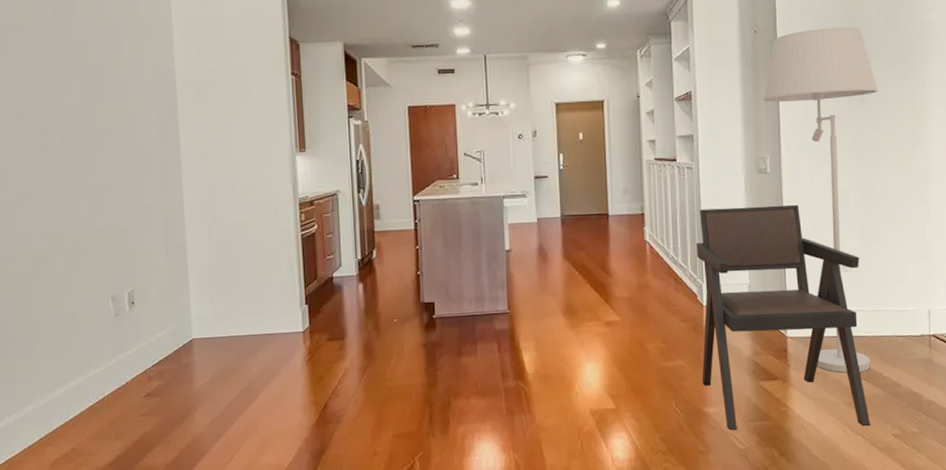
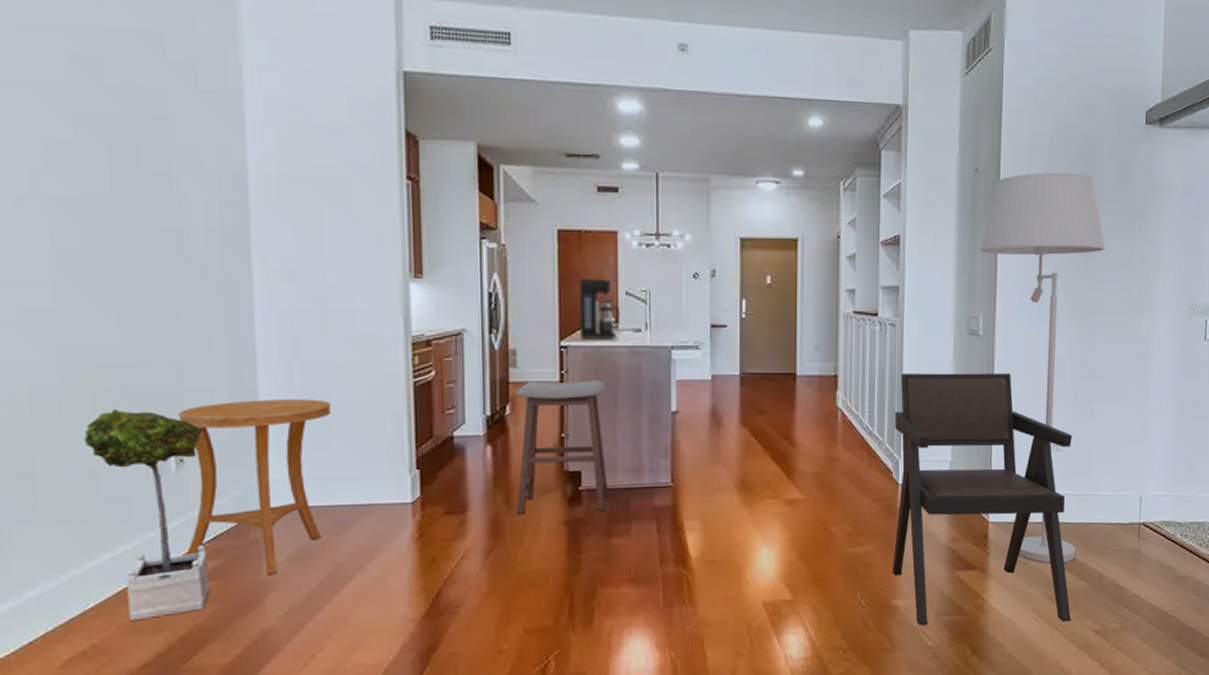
potted tree: none [64,264,155,431] -> present [83,408,210,623]
side table: none [129,251,241,392] -> present [178,399,332,575]
bar stool: none [380,227,458,340] -> present [516,380,609,515]
coffee maker: none [427,144,460,194] -> present [580,279,620,339]

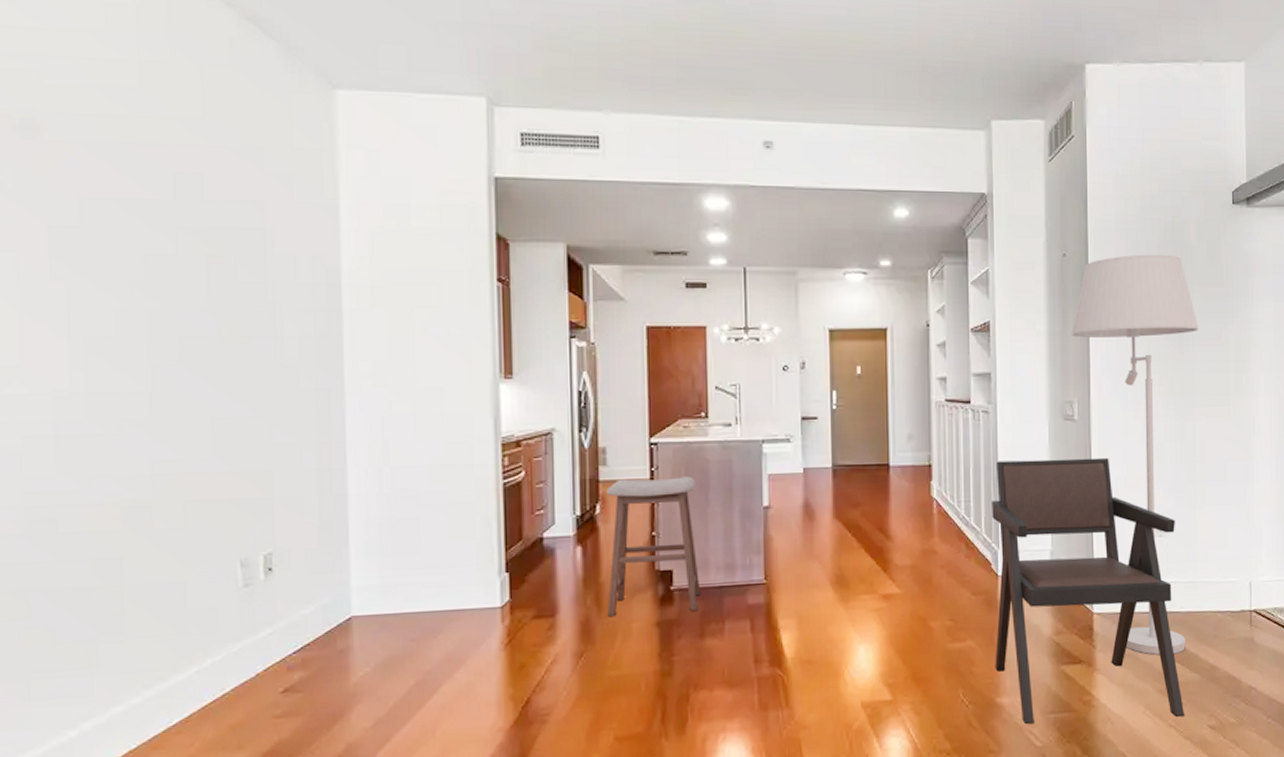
potted tree: present [83,408,210,623] -> none [173,518,295,739]
side table: present [178,399,332,575] -> none [267,503,421,686]
coffee maker: present [580,279,620,339] -> none [669,375,710,435]

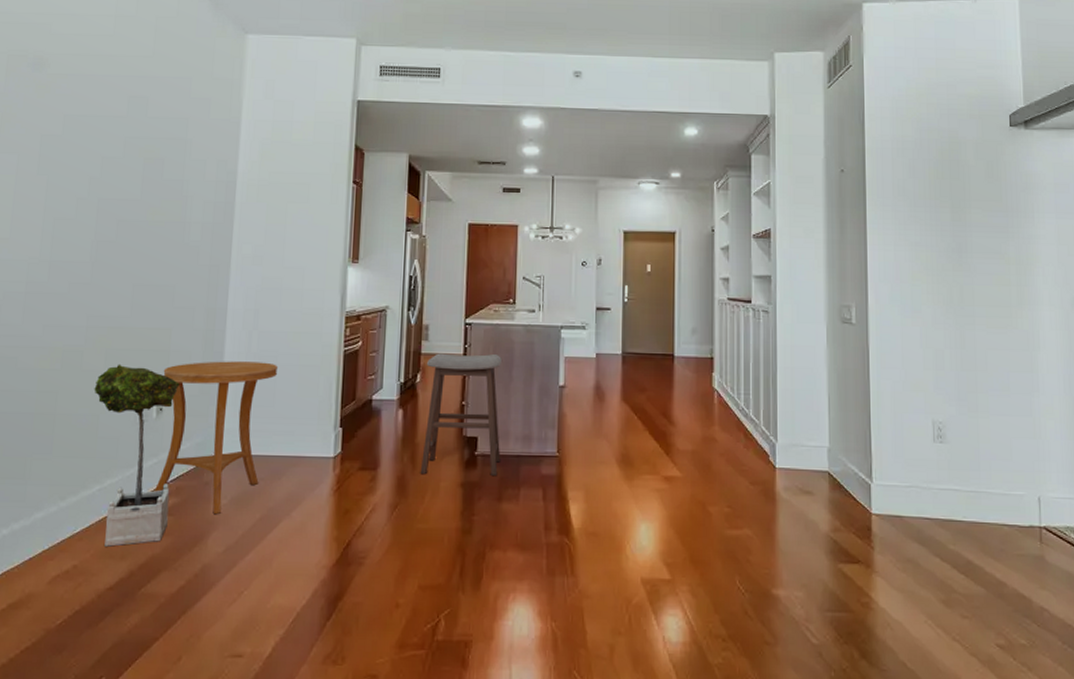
potted tree: none [173,518,295,739] -> present [94,364,180,548]
side table: none [267,503,421,686] -> present [155,361,279,515]
armchair: present [992,457,1184,725] -> none [771,358,969,632]
floor lamp: present [1071,254,1199,656] -> none [849,171,978,565]

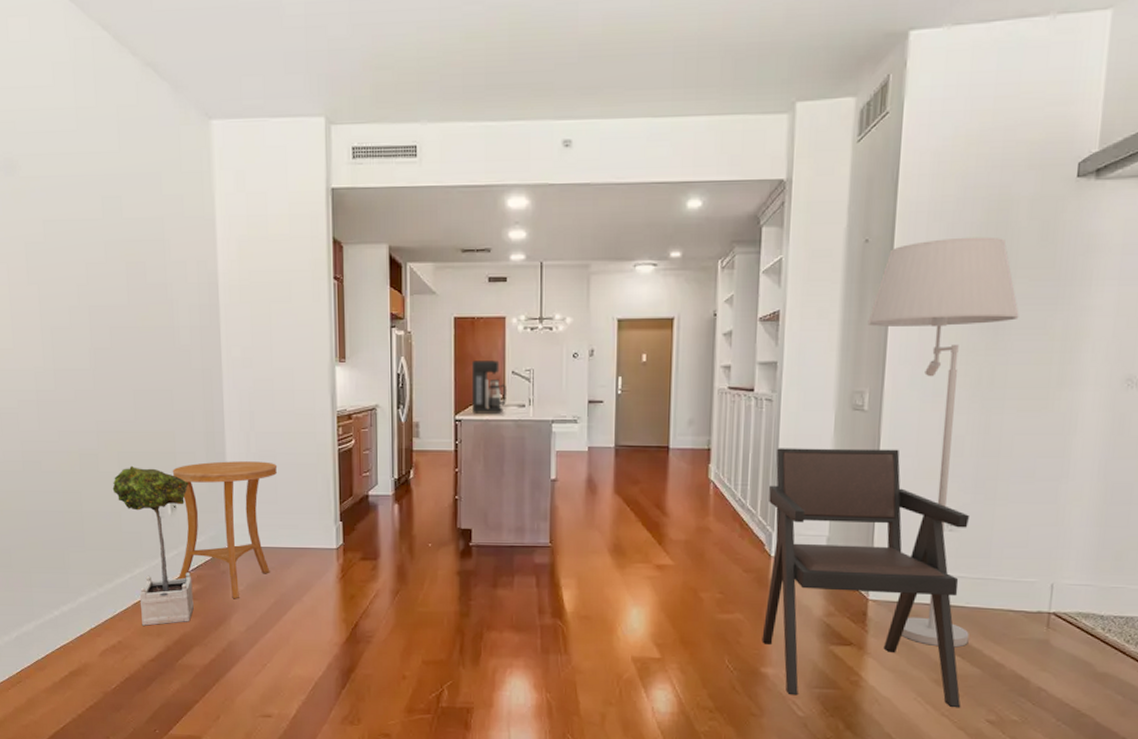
bar stool: present [420,353,503,477] -> none [418,450,495,566]
coffee maker: none [483,265,517,318] -> present [472,360,506,414]
armchair: none [771,358,969,632] -> present [762,448,971,708]
floor lamp: none [849,171,978,565] -> present [867,237,1019,648]

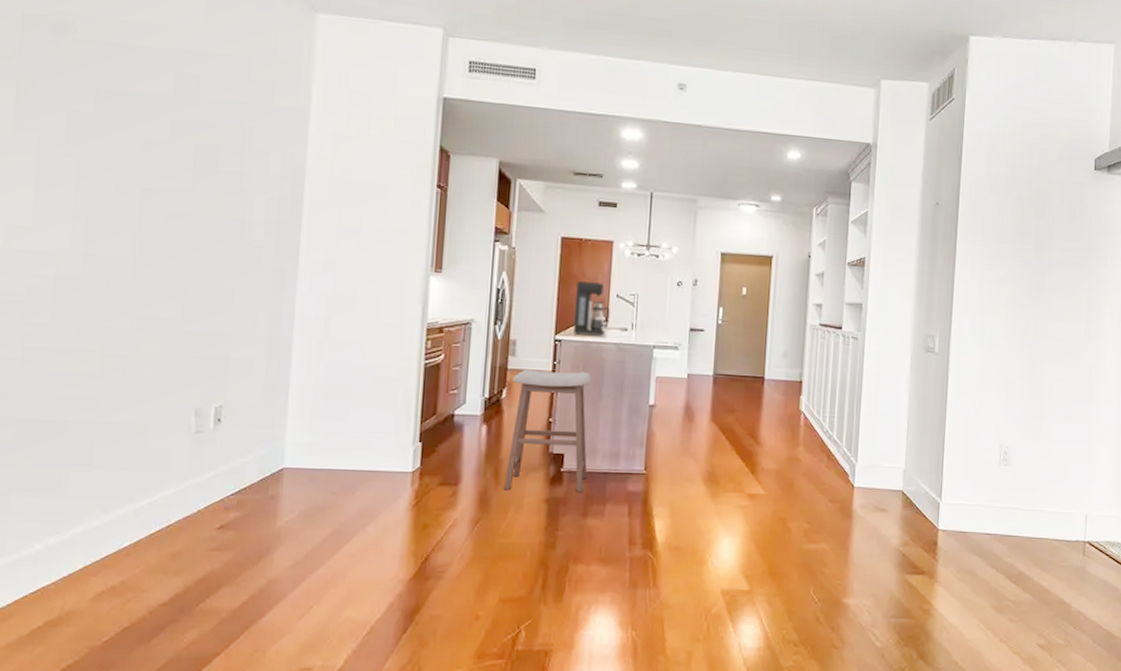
potted tree: present [112,465,194,627] -> none [140,370,241,563]
side table: present [172,461,278,599] -> none [213,370,352,530]
bar stool: none [418,450,495,566] -> present [503,369,593,493]
armchair: present [762,448,971,708] -> none [844,383,1021,634]
floor lamp: present [867,237,1019,648] -> none [938,208,1055,575]

